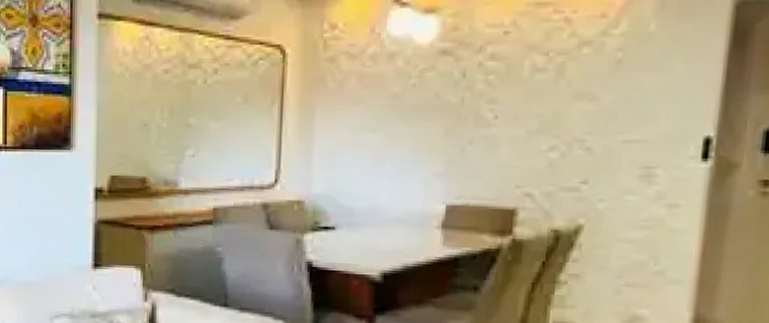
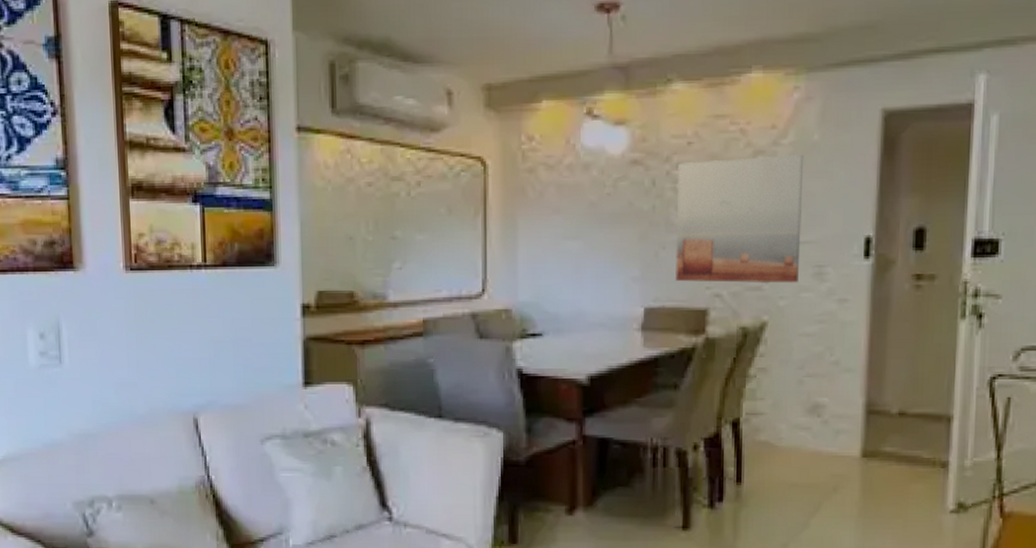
wall art: none [482,46,637,185] -> present [675,155,804,283]

